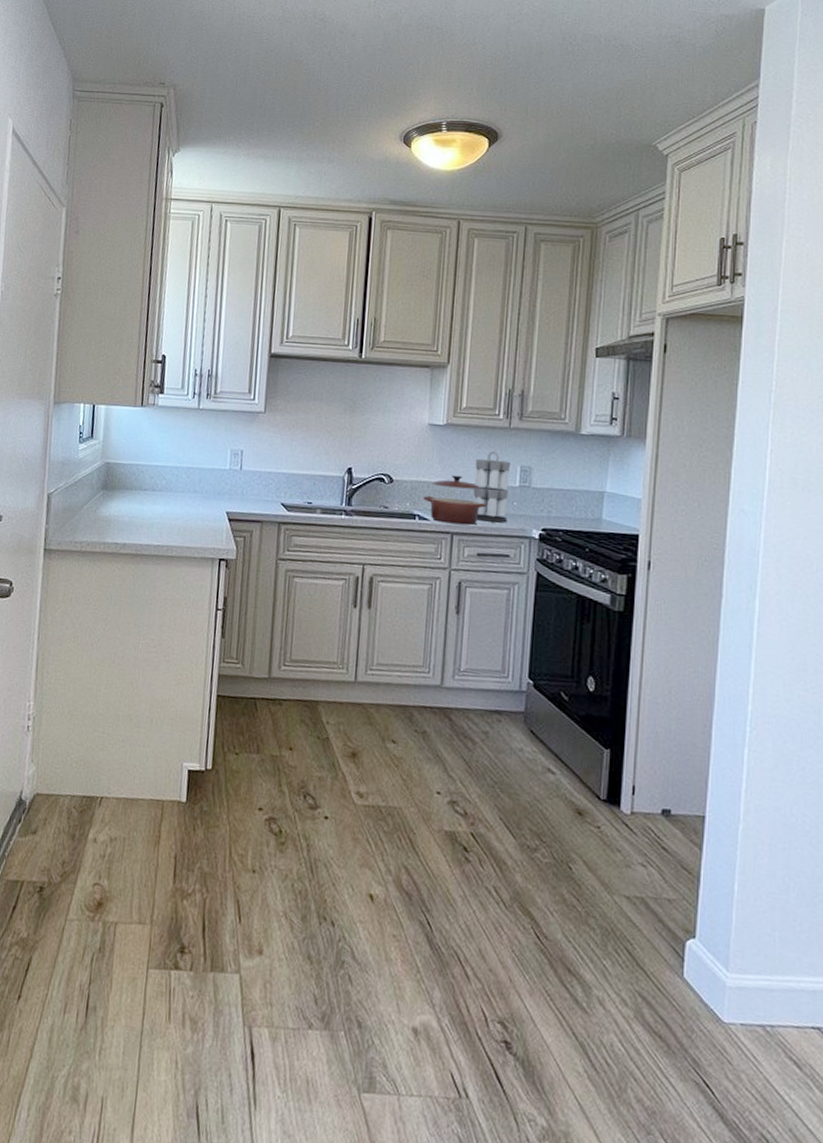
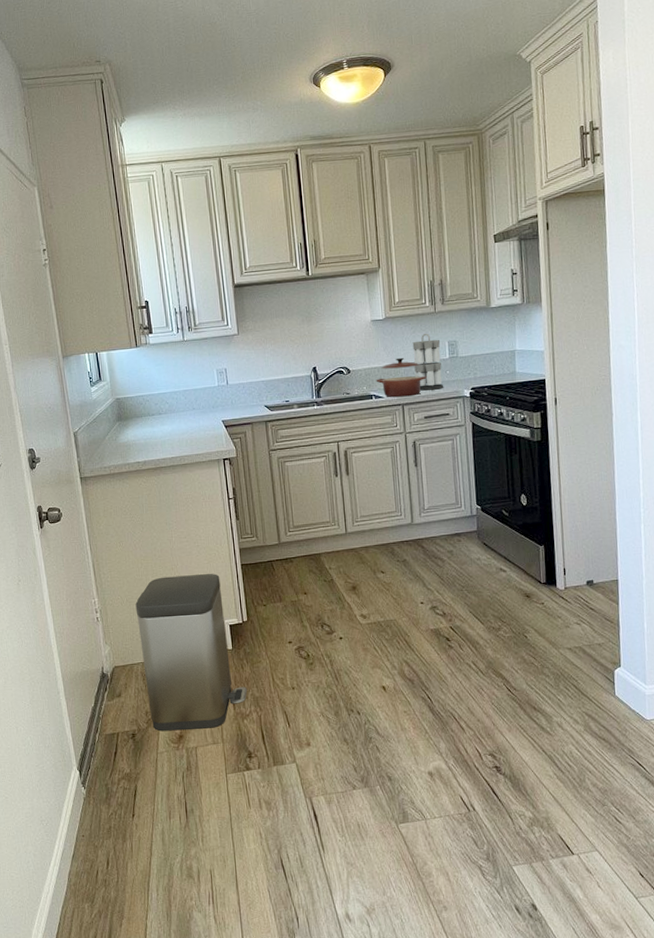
pedal bin: none [67,691,196,902] -> present [135,574,248,732]

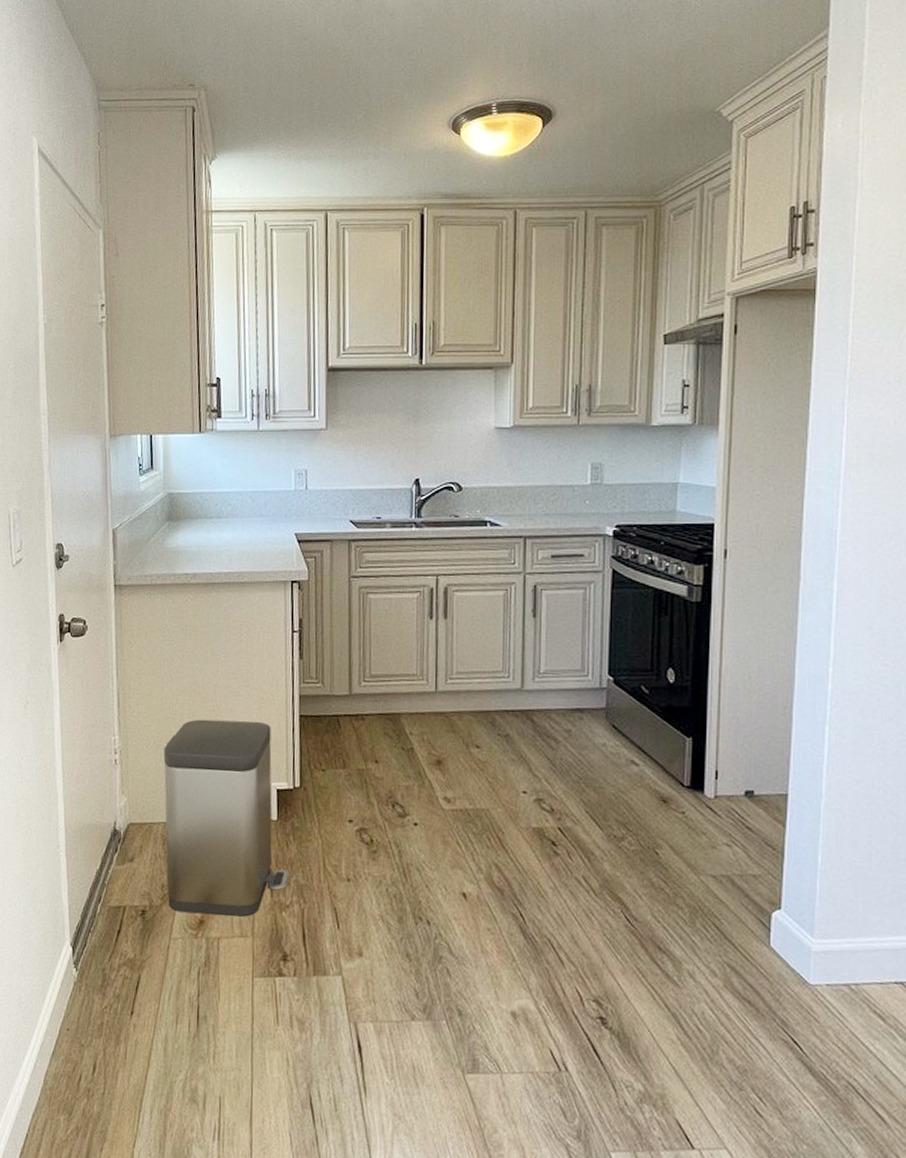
saucepan: present [376,357,428,398] -> none [494,477,561,528]
spice rack: present [412,333,444,391] -> none [544,450,582,523]

